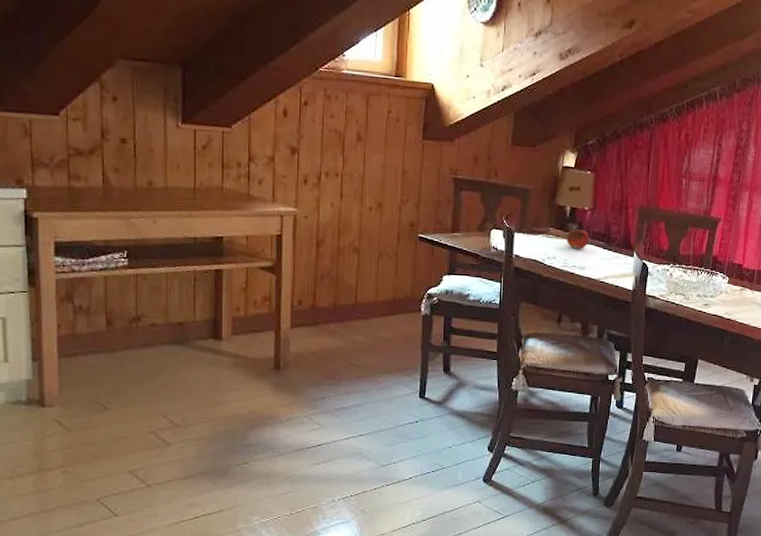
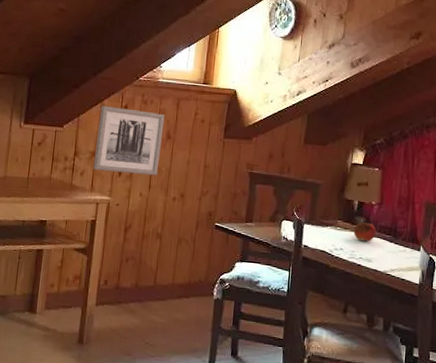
wall art: none [273,101,353,184] -> present [93,105,165,176]

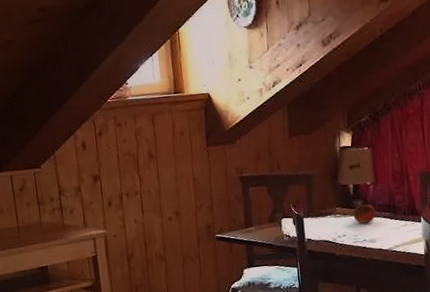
wall art: present [93,105,165,176] -> none [74,133,148,205]

